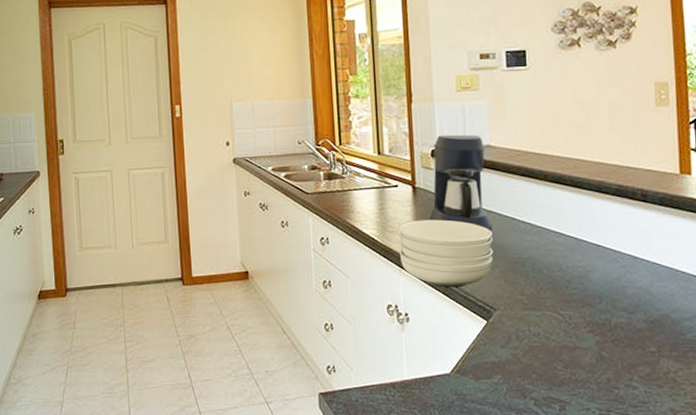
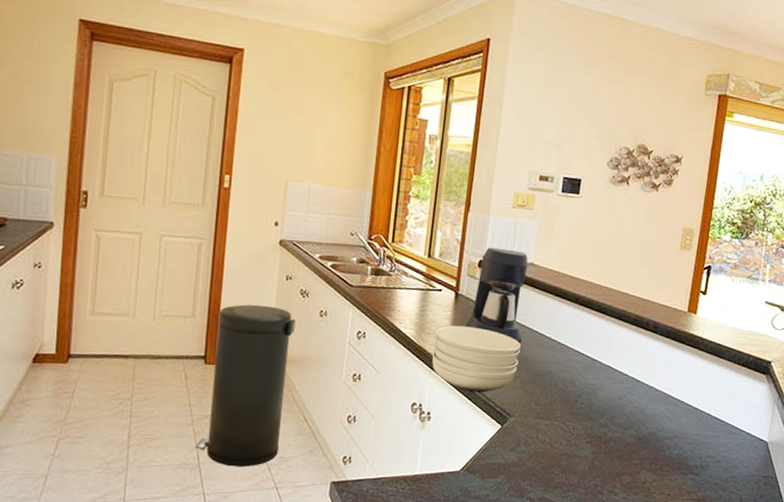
pedal bin: none [186,222,264,383] -> present [195,304,296,467]

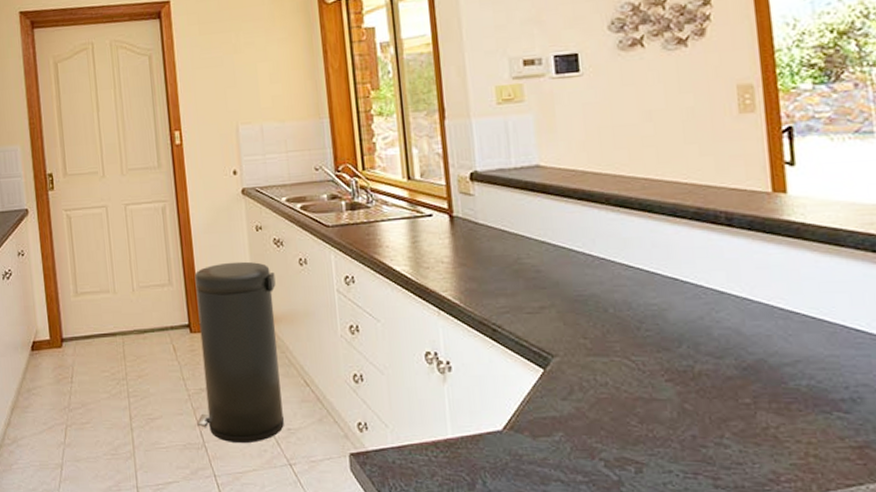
bowl: present [431,325,521,393] -> none [435,252,548,332]
coffee maker: present [466,247,529,342] -> none [471,153,545,264]

